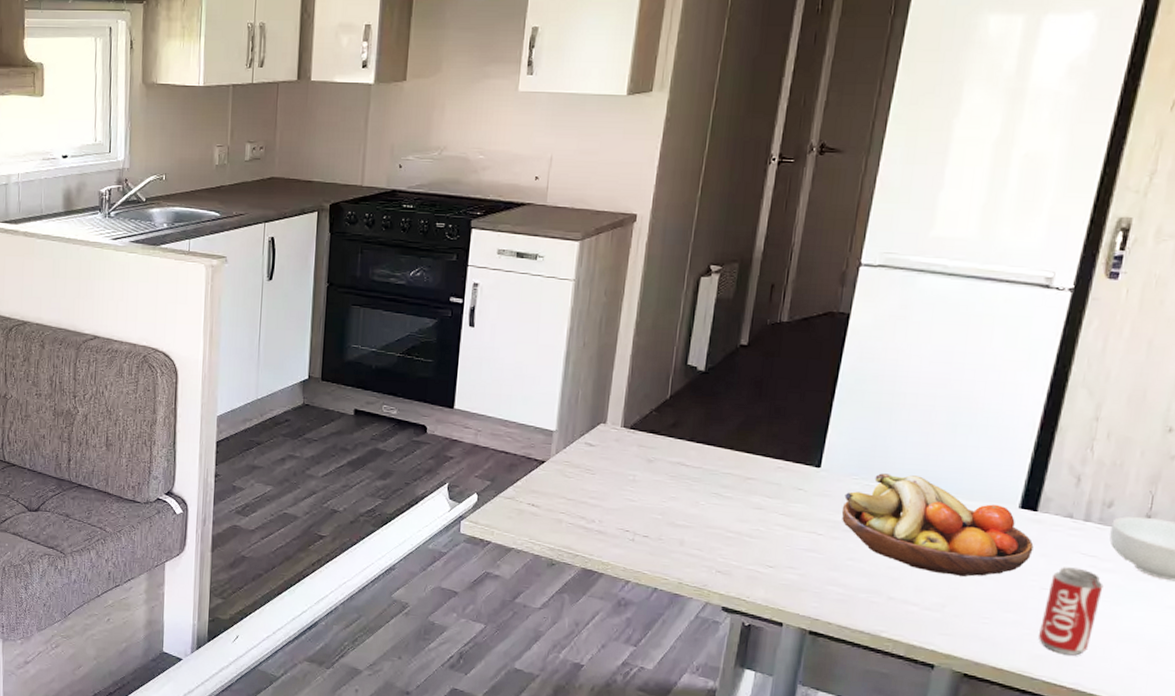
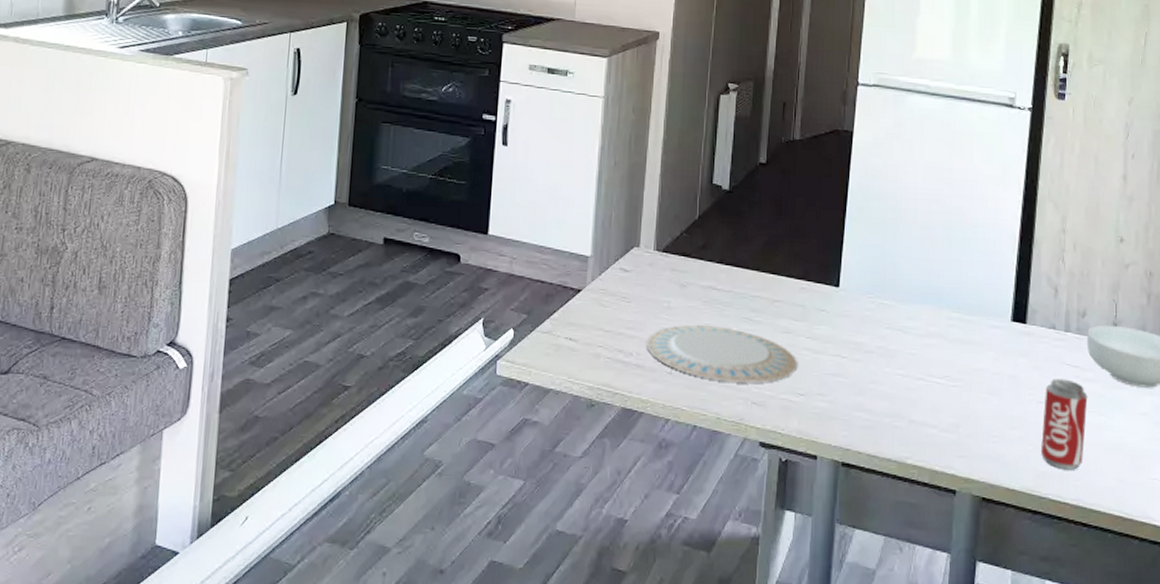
plate: none [609,497,769,554] -> present [646,325,798,383]
fruit bowl: present [842,473,1034,577] -> none [861,291,1027,394]

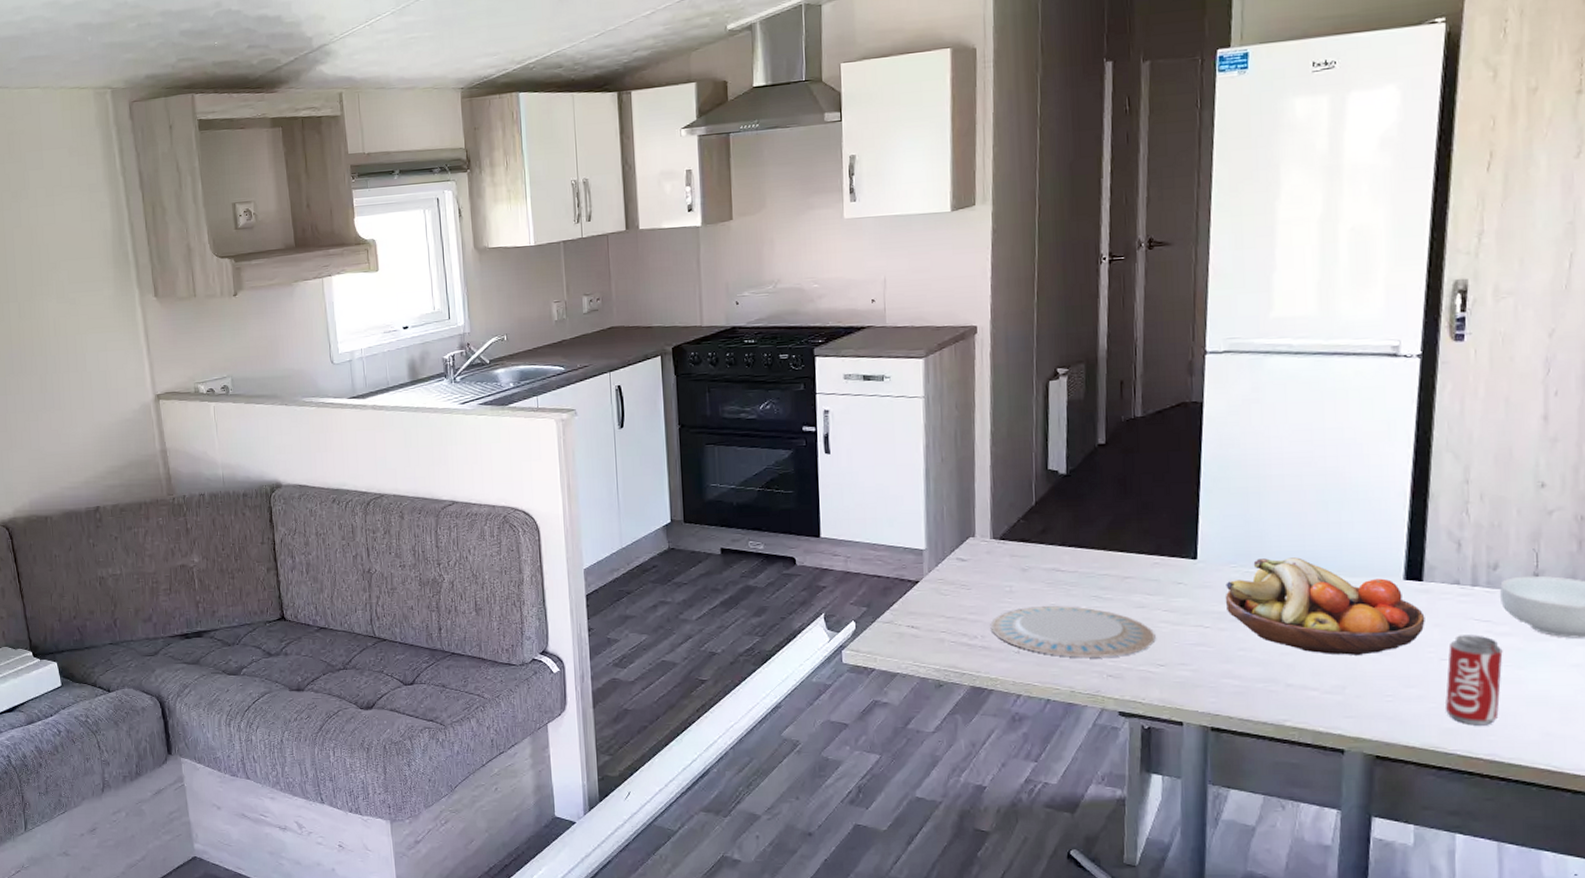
fruit bowl: none [861,291,1027,394] -> present [1225,557,1425,655]

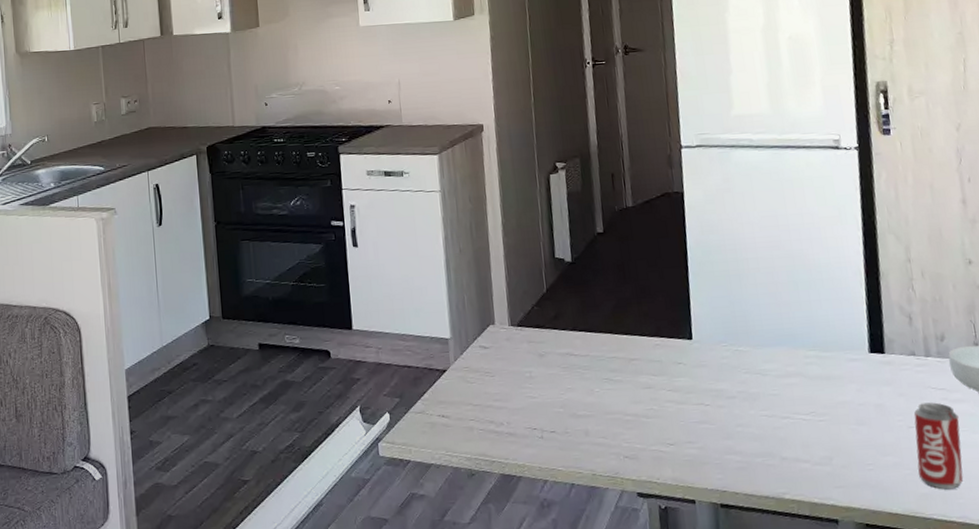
plate: present [990,606,1155,658] -> none [514,389,663,440]
fruit bowl: present [1225,557,1425,655] -> none [719,335,892,427]

